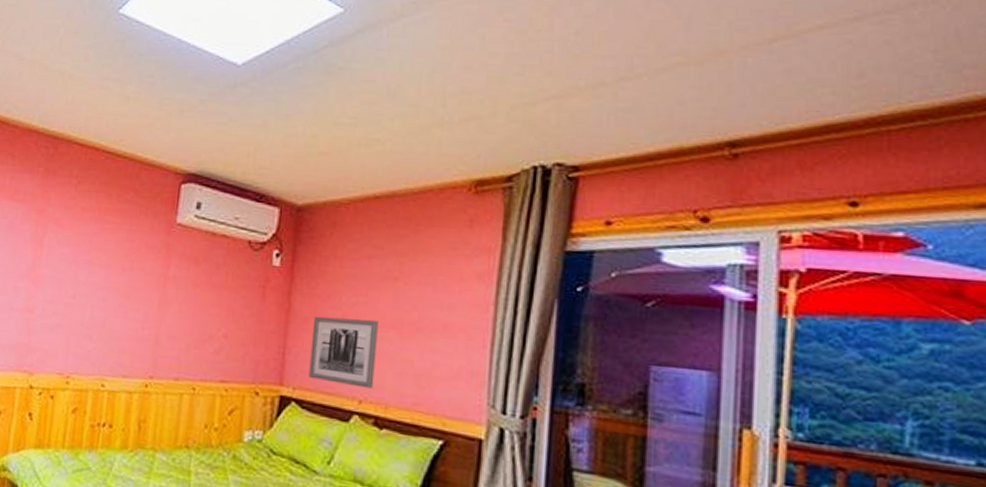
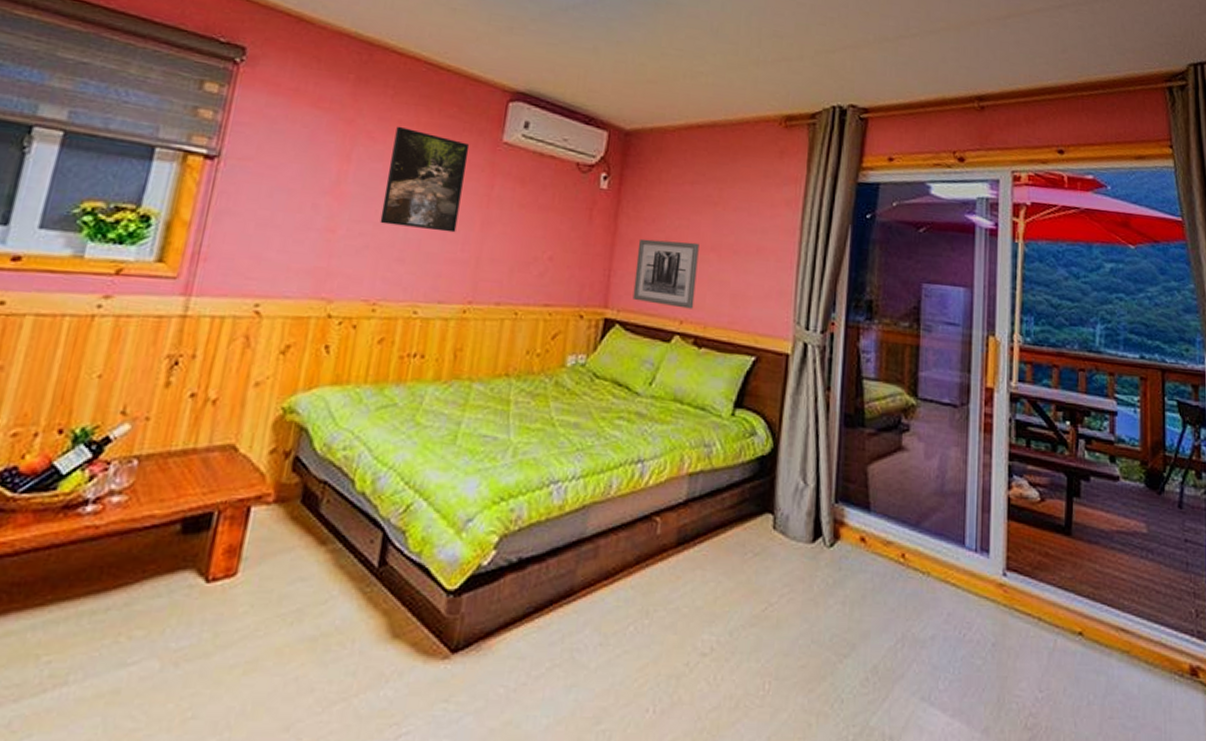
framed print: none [69,213,146,312] -> present [380,126,470,233]

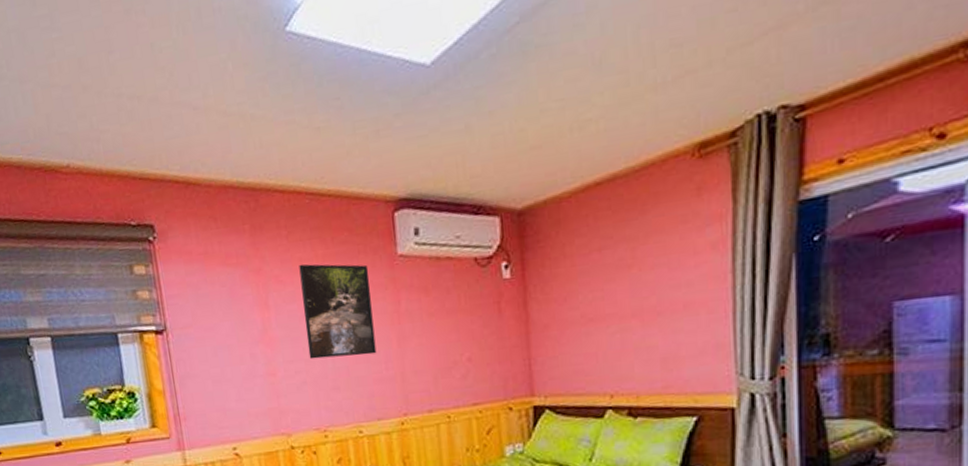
wall art: present [632,238,699,309] -> none [553,312,623,384]

